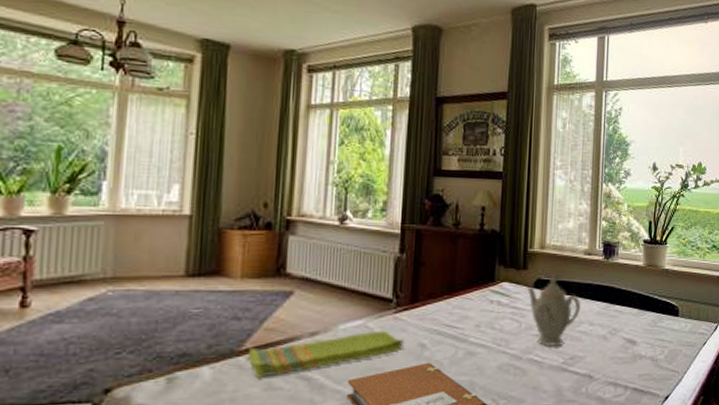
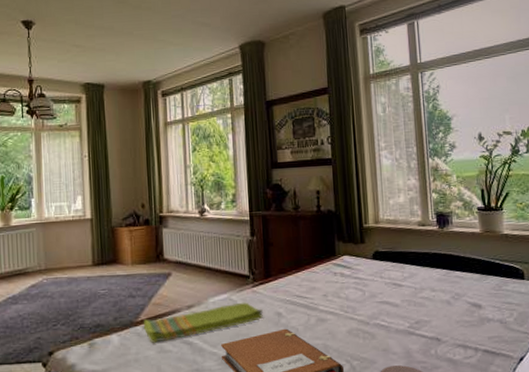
teapot: present [526,275,580,347] -> none [366,247,420,313]

